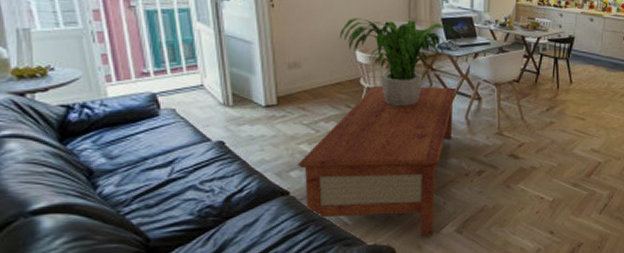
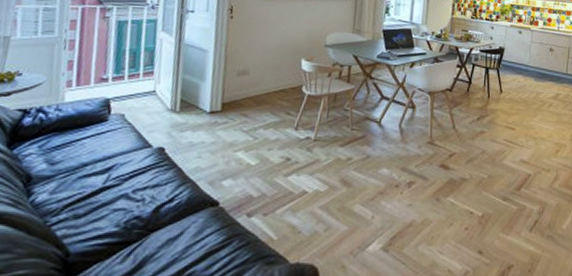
coffee table: present [297,85,456,237] -> none [231,93,392,255]
potted plant: present [340,18,457,107] -> none [288,29,396,115]

